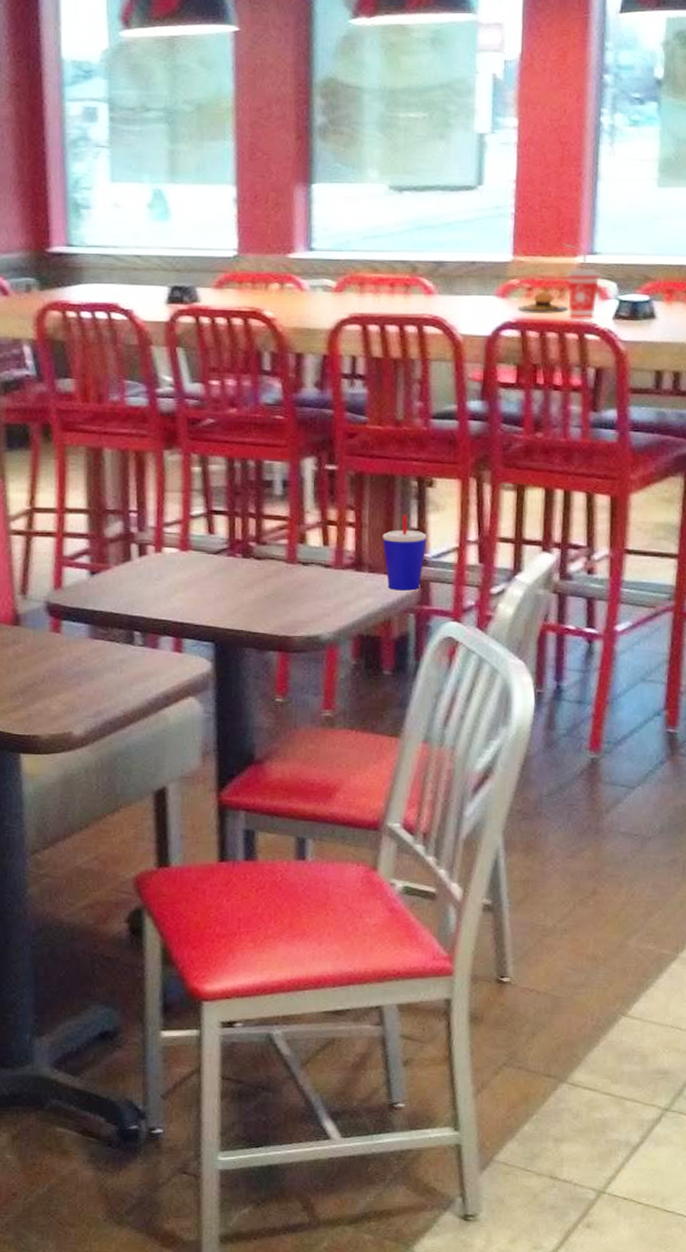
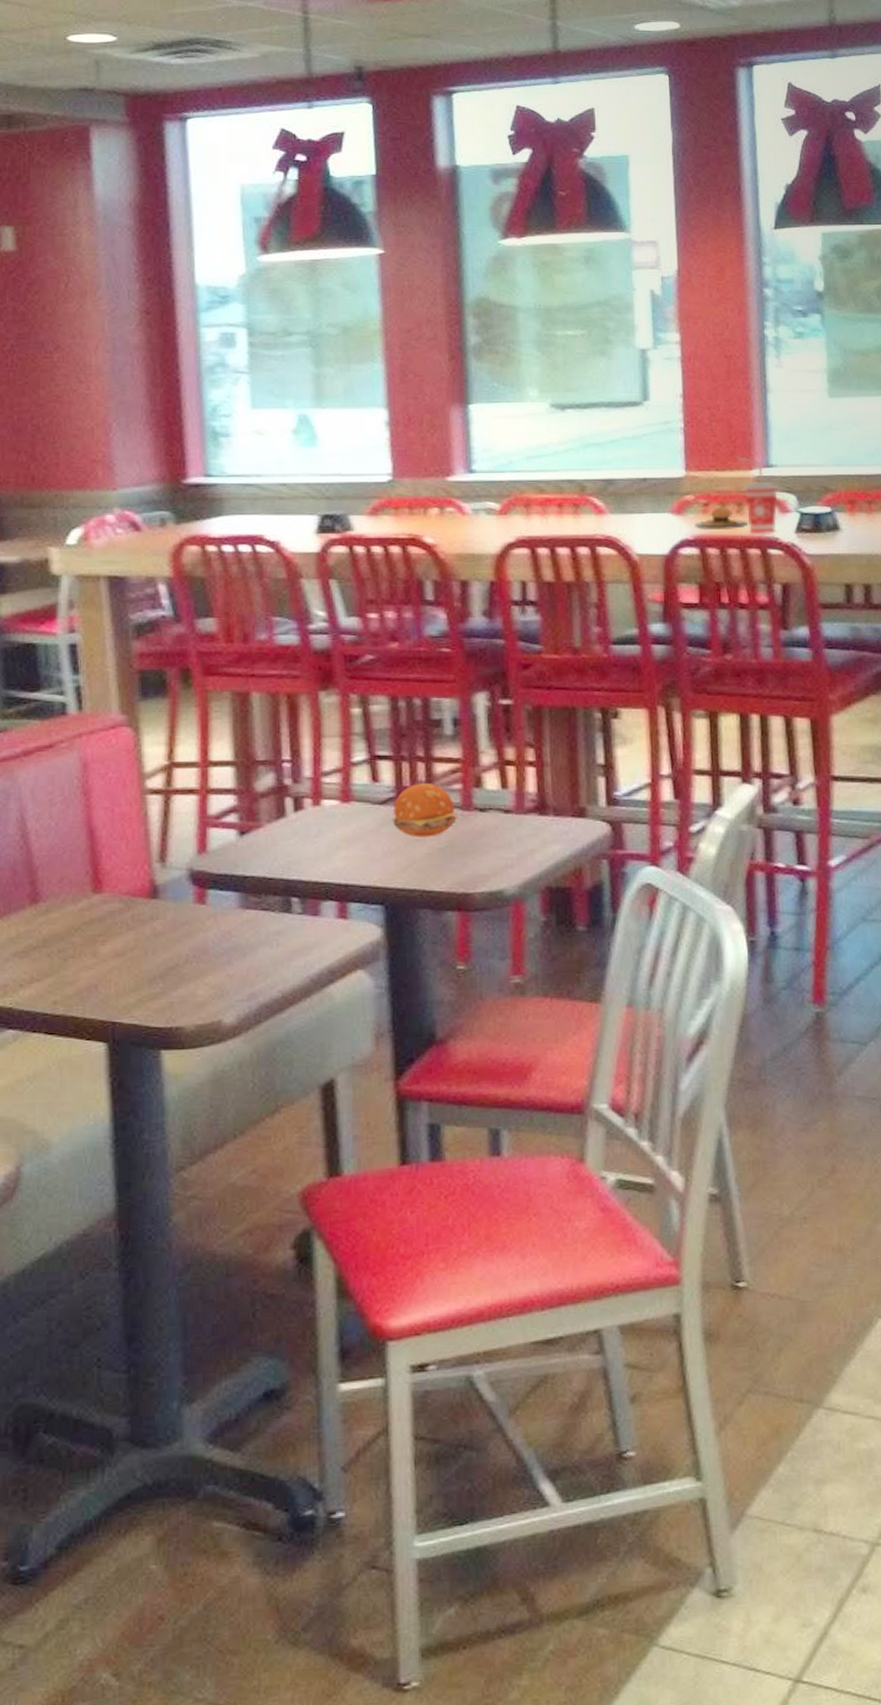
burger: none [223,536,283,585] -> present [391,782,458,838]
beverage cup: present [382,514,427,591] -> none [566,749,616,835]

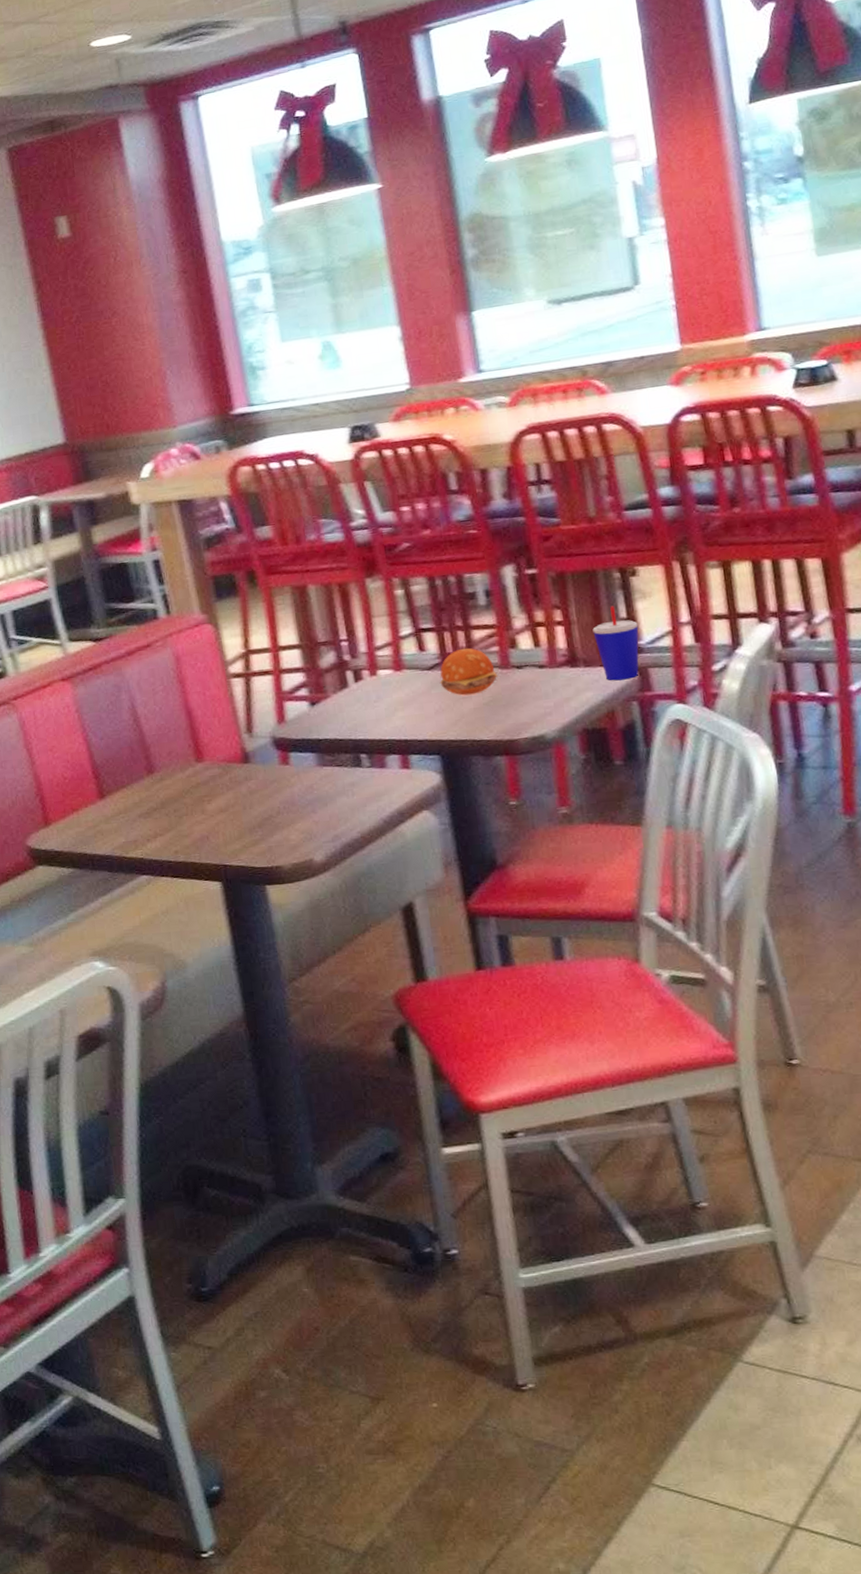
beverage cup: none [566,749,616,835] -> present [592,606,639,681]
hamburger: present [695,507,748,531] -> none [694,373,745,397]
beverage cup: present [736,456,779,535] -> none [729,324,774,395]

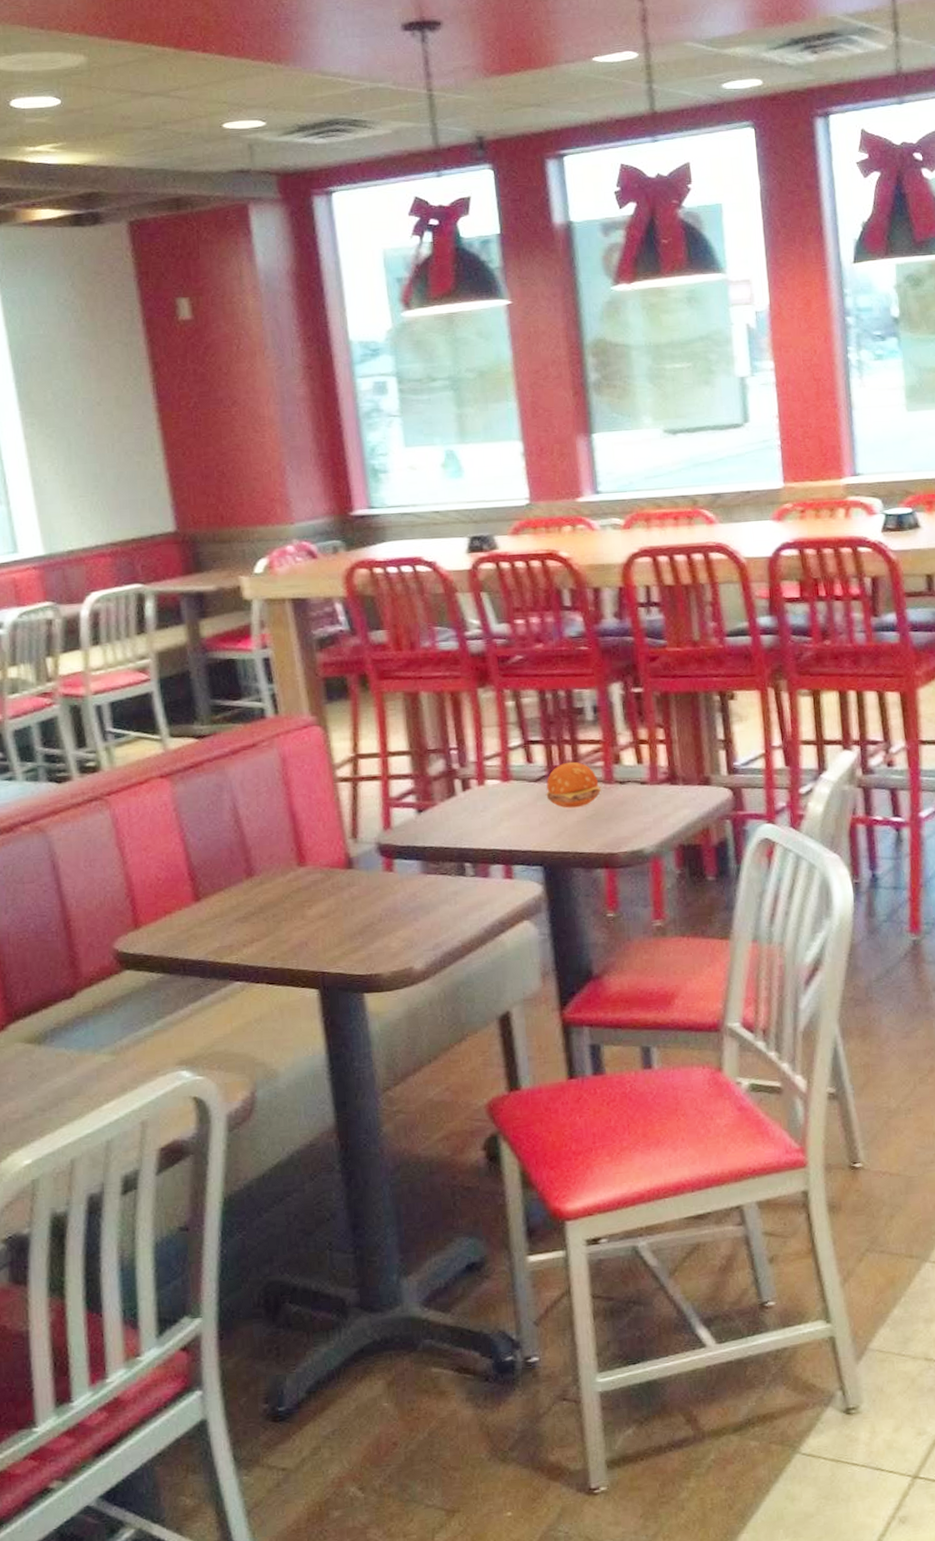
beverage cup: present [592,606,639,681] -> none [692,727,735,800]

